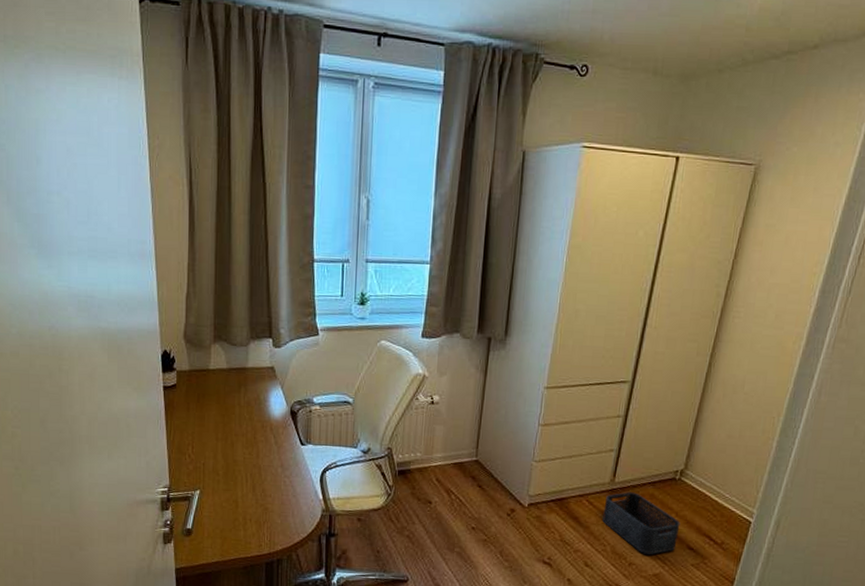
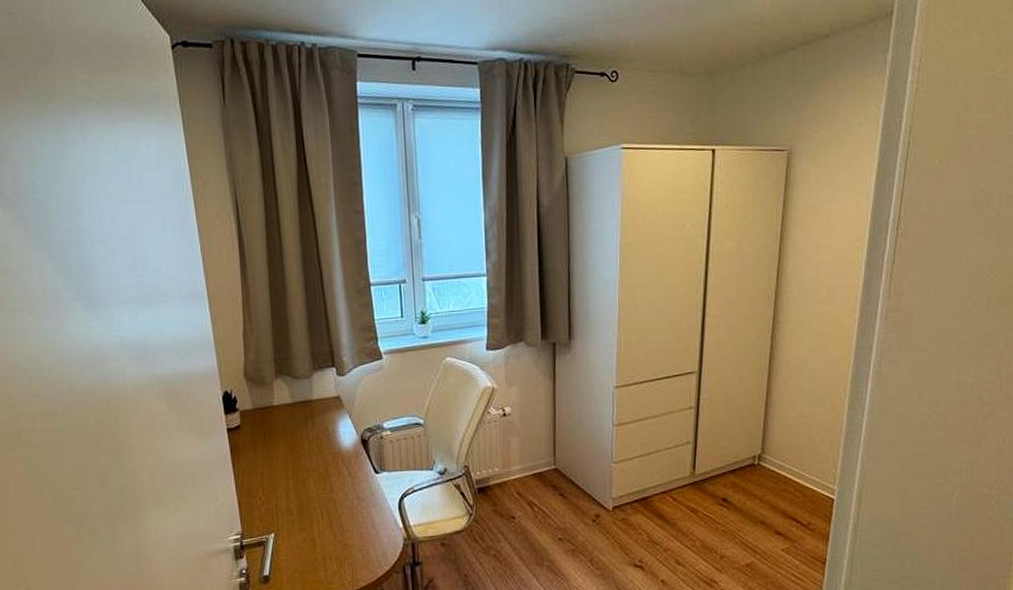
storage bin: present [602,492,680,555] -> none [688,483,765,545]

